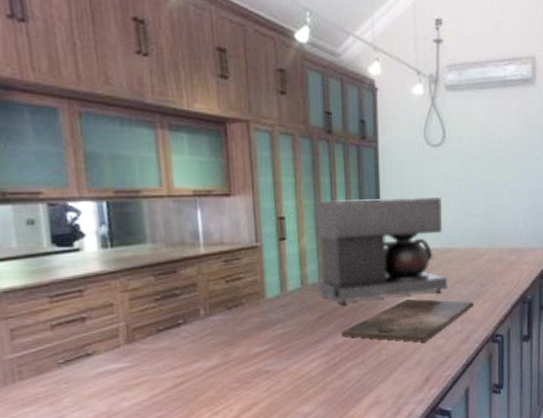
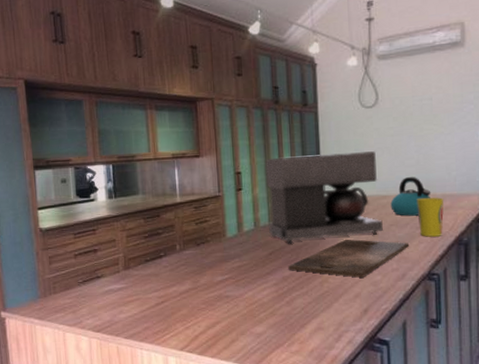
kettle: none [456,228,498,272] -> present [390,177,431,216]
cup: none [483,252,509,295] -> present [416,197,444,237]

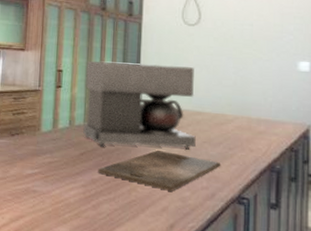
kettle: present [390,177,431,216] -> none [205,97,246,137]
cup: present [416,197,444,237] -> none [231,119,258,160]

